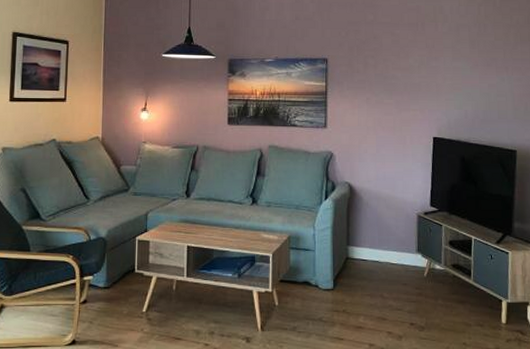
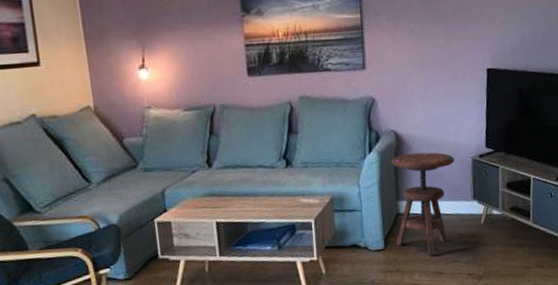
side table: none [344,205,401,301] -> present [390,152,454,256]

